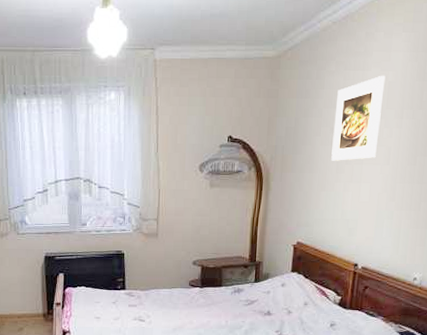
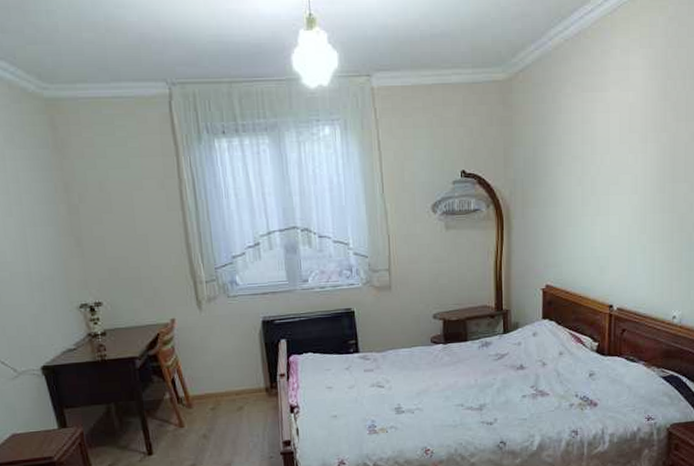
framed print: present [331,75,386,161] -> none [575,96,626,193]

